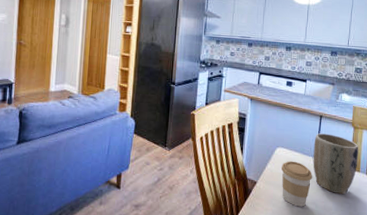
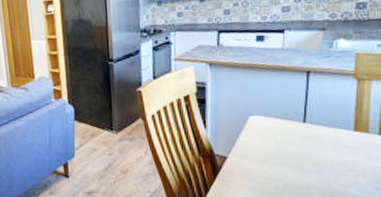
coffee cup: present [282,161,312,207] -> none [258,129,301,180]
plant pot: present [313,133,359,195] -> none [300,91,366,162]

